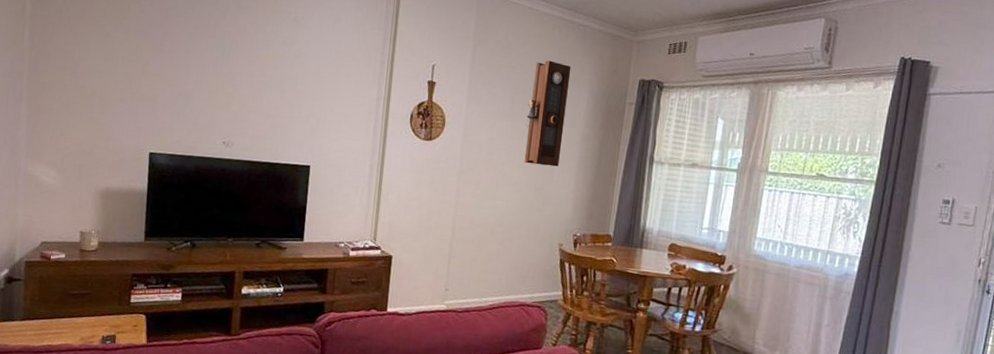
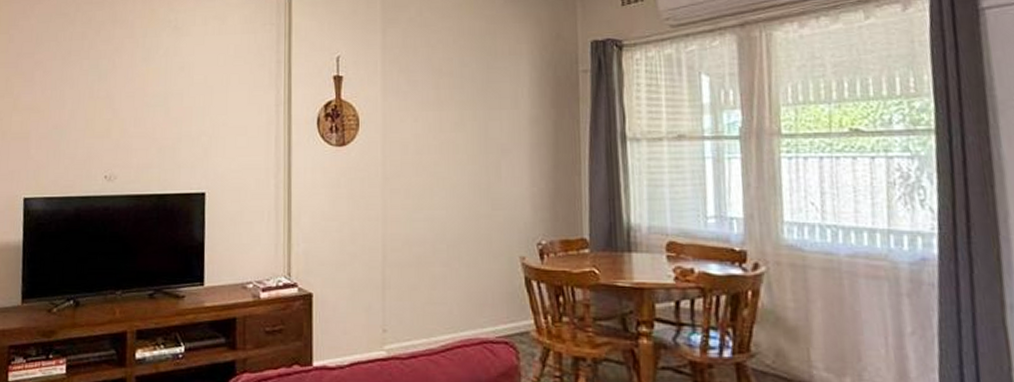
pendulum clock: present [524,60,571,167] -> none [457,33,506,160]

